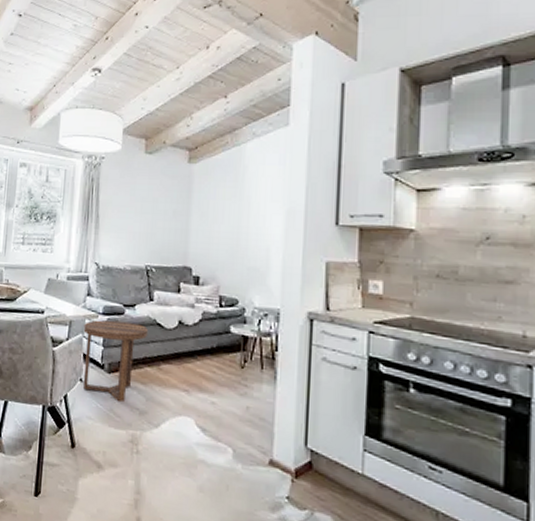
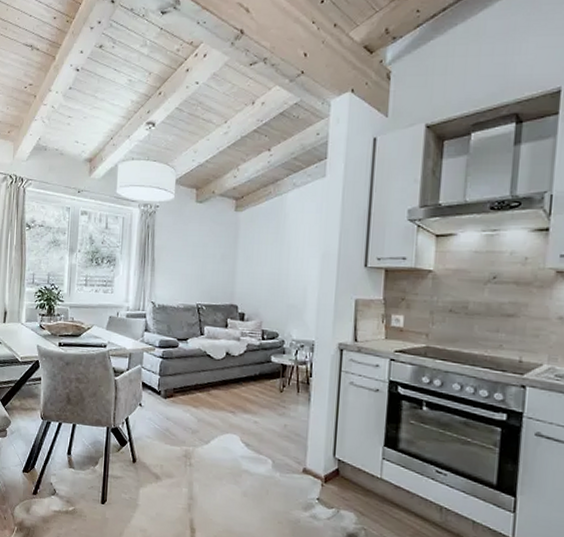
side table: present [83,319,149,403] -> none [142,352,200,423]

